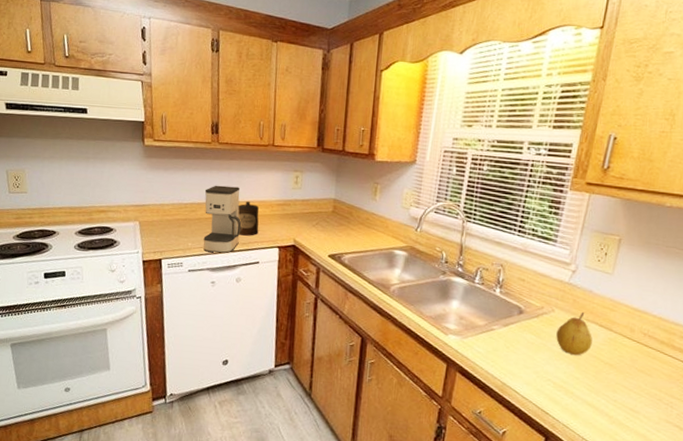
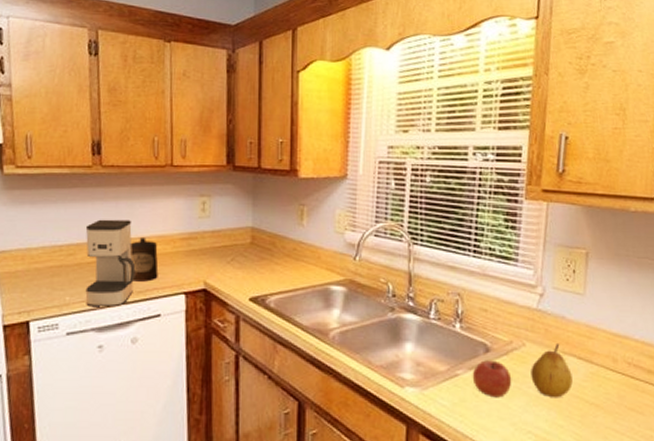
fruit: none [505,320,540,351] -> present [472,360,512,398]

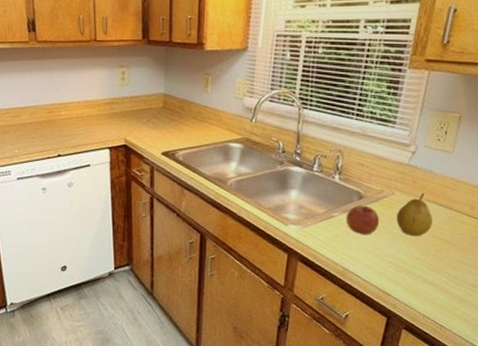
coffee maker: present [85,219,136,308] -> none [26,87,69,159]
canister: present [129,238,159,282] -> none [63,102,87,139]

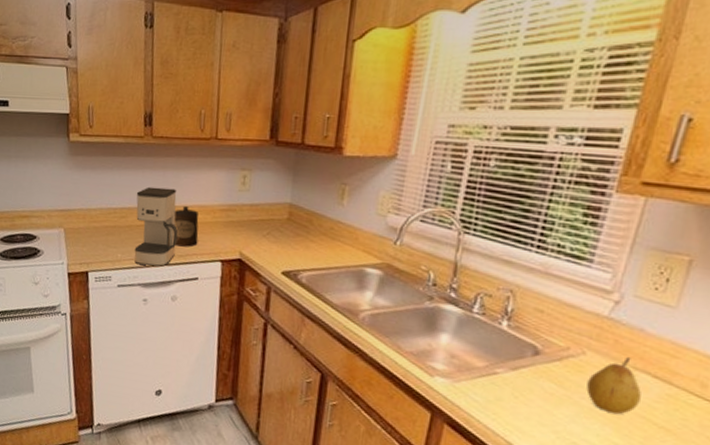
coffee maker: none [26,87,69,159] -> present [134,186,179,267]
canister: none [63,102,87,139] -> present [174,206,199,247]
fruit: present [345,205,380,235] -> none [513,362,563,404]

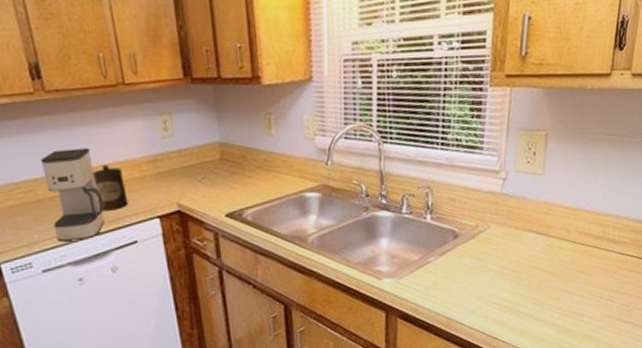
fruit: present [586,357,641,415] -> none [495,223,532,271]

